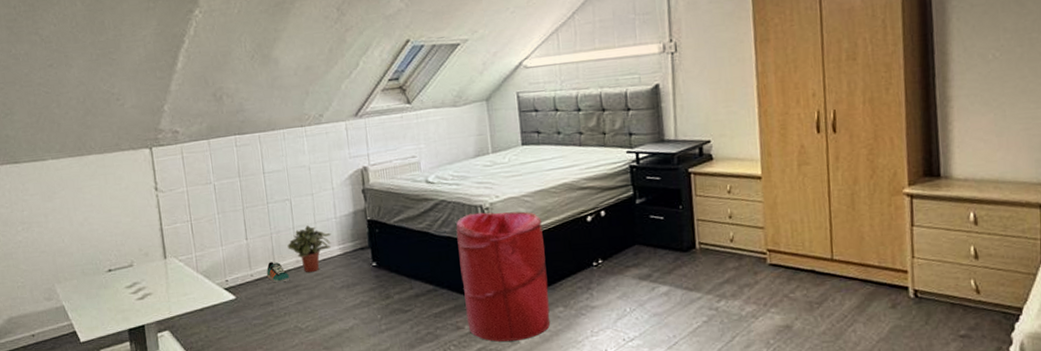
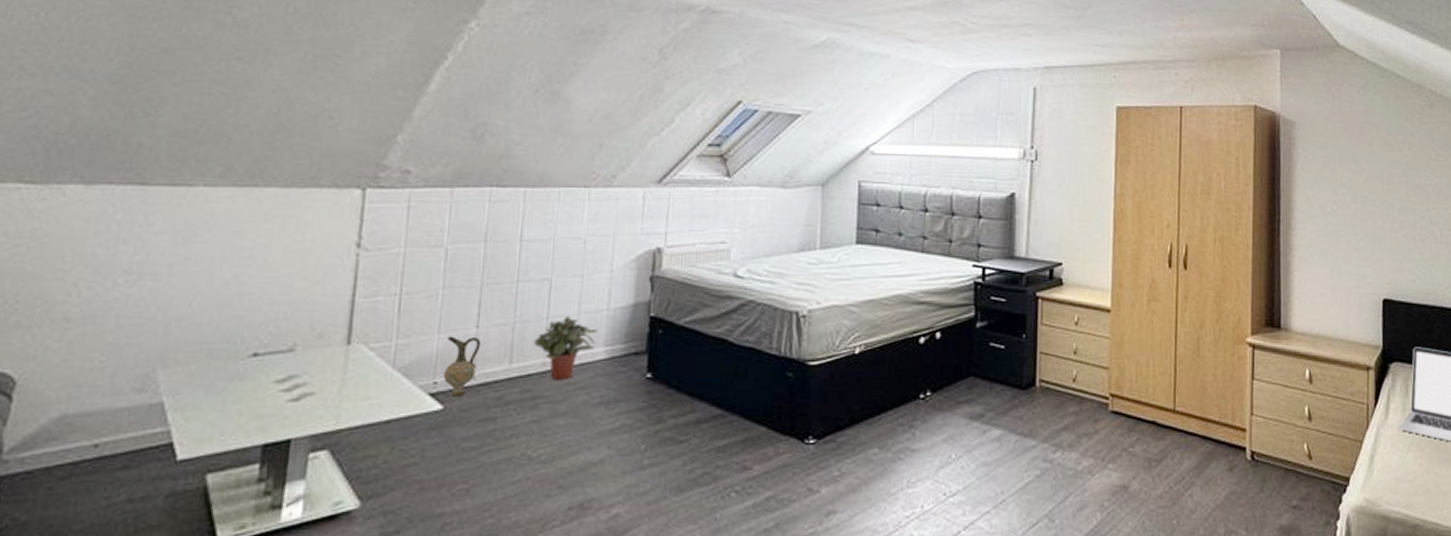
ceramic jug: none [228,246,252,290] -> present [443,336,481,397]
sneaker: present [266,262,290,283] -> none [495,361,529,391]
laundry hamper: present [456,211,550,342] -> none [758,320,867,489]

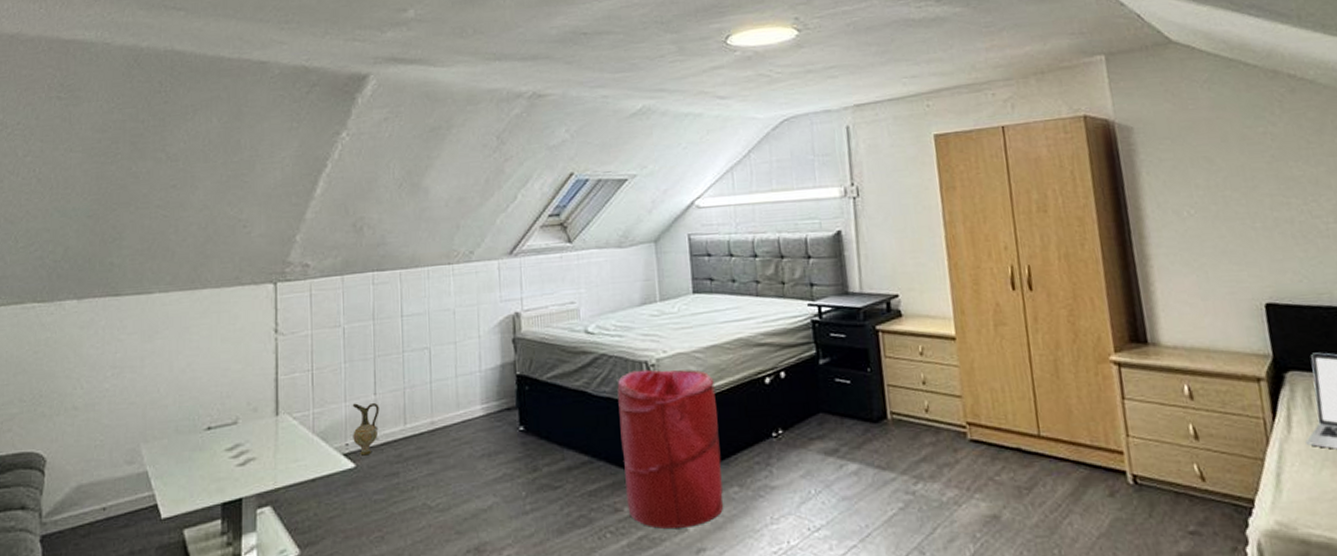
potted plant: present [534,316,598,379] -> none [422,380,474,436]
laundry hamper: none [758,320,867,489] -> present [617,369,723,529]

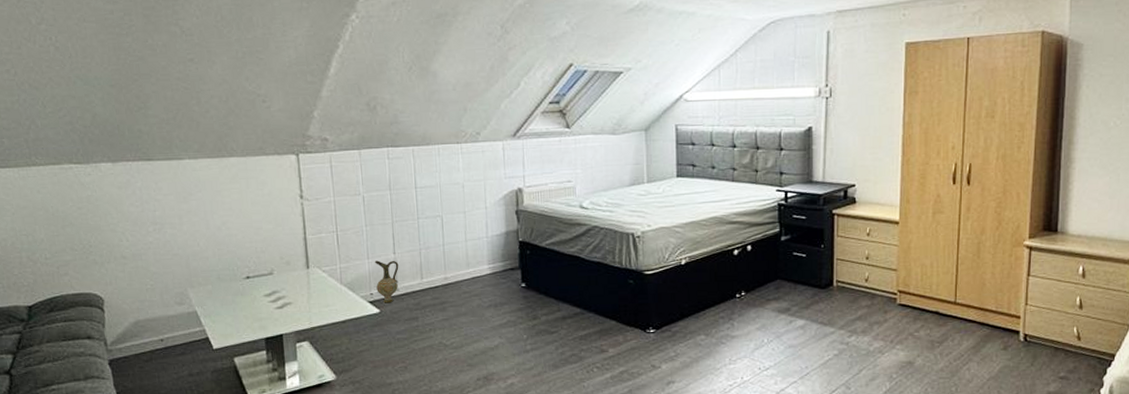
laundry hamper: present [617,369,723,529] -> none [606,240,692,366]

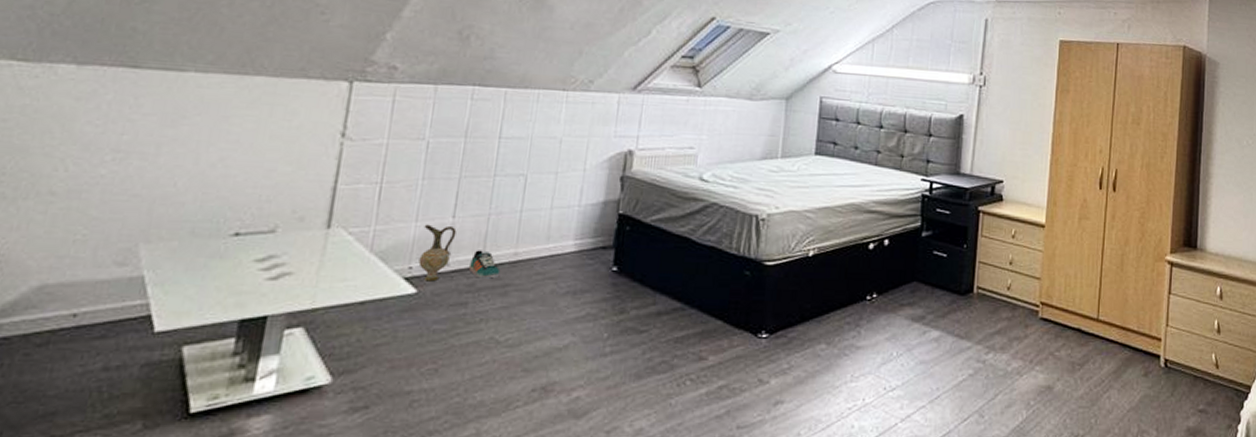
sneaker: none [413,277,437,299] -> present [468,250,501,279]

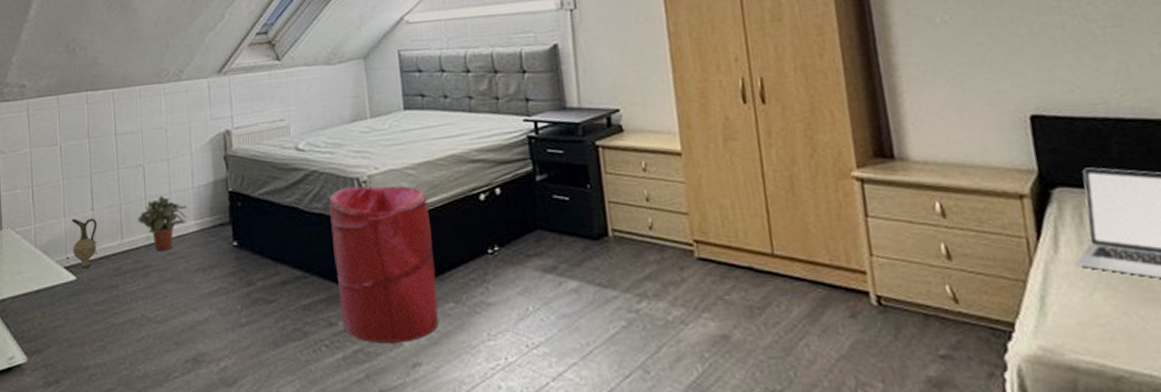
sneaker: present [468,250,501,279] -> none [112,237,139,263]
potted plant: none [507,210,569,269] -> present [138,196,188,251]
laundry hamper: none [712,222,820,380] -> present [329,186,439,343]

